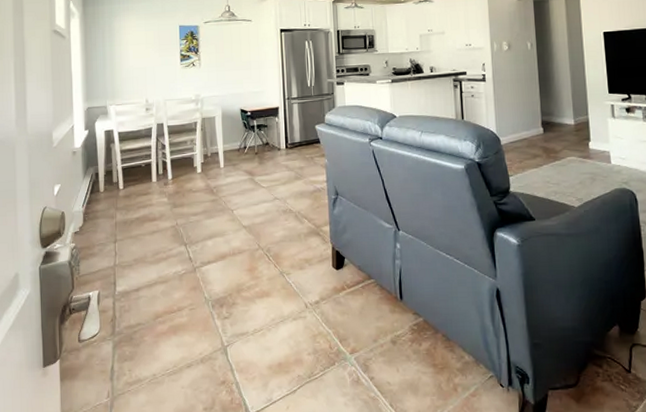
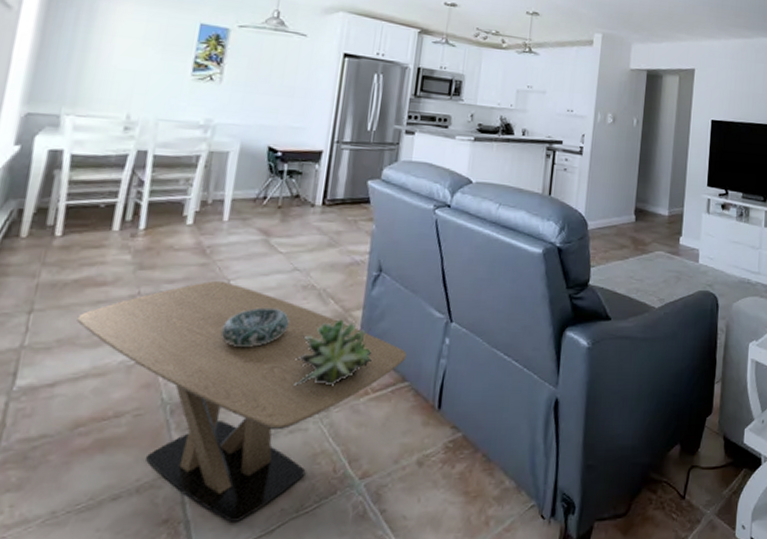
coffee table: none [143,211,368,384] -> present [77,280,407,522]
decorative bowl: none [234,228,279,258] -> present [220,307,290,347]
succulent plant: none [288,234,343,285] -> present [293,319,372,386]

